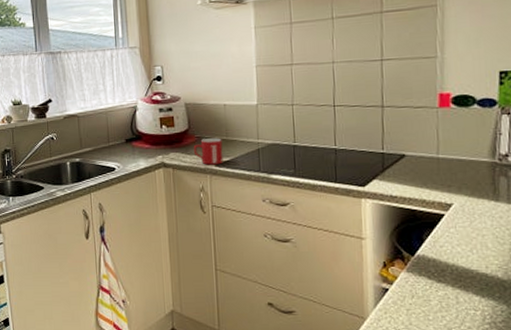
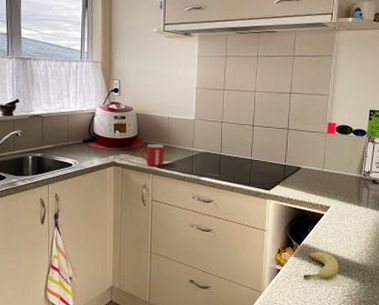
fruit: none [422,264,474,301] -> present [303,251,339,279]

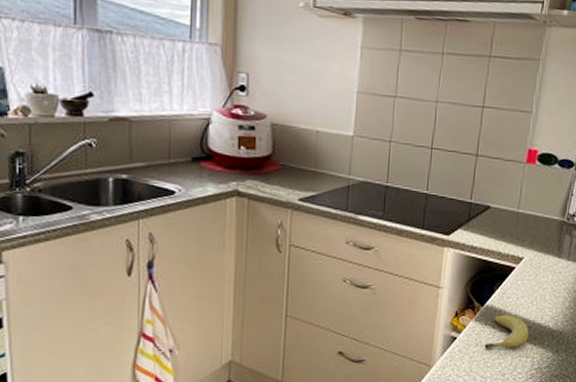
mug: present [140,144,164,166] -> none [275,167,310,199]

